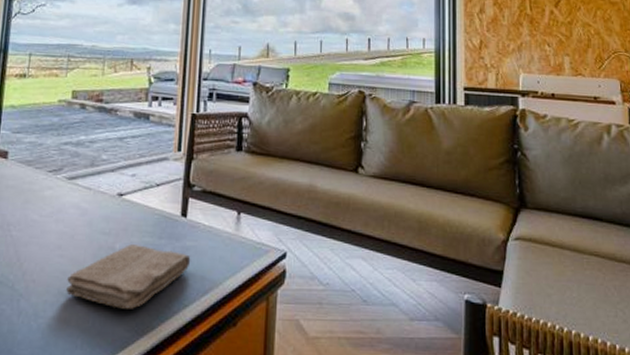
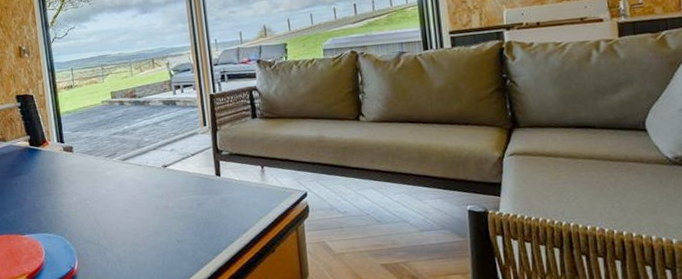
washcloth: present [66,244,191,309] -> none [137,201,230,250]

